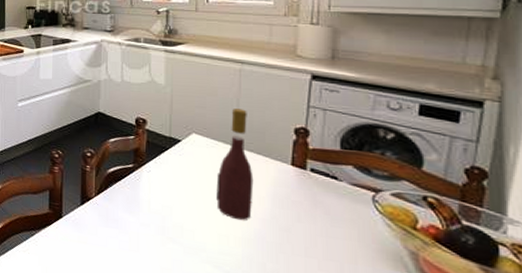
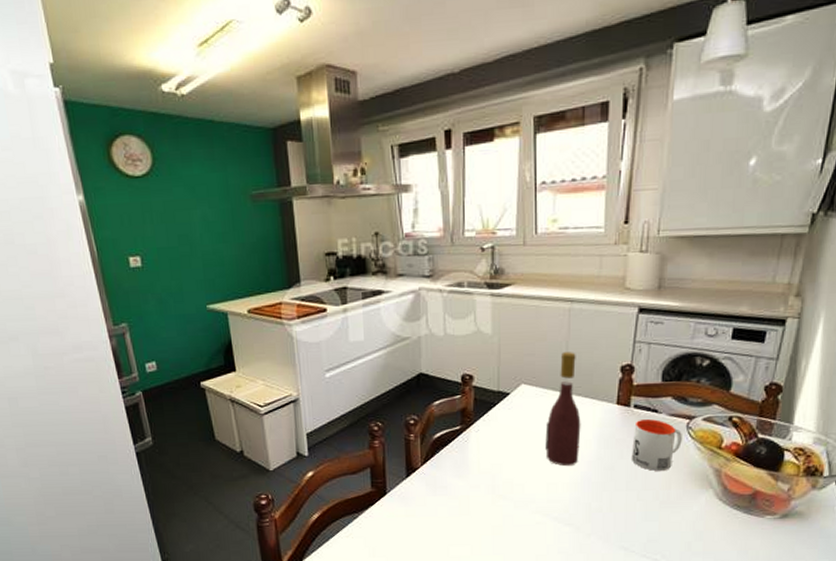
mug: none [310,184,368,244] -> present [632,418,682,472]

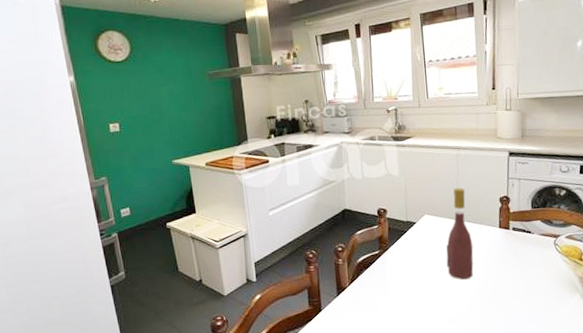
mug: present [632,418,682,472] -> none [514,238,552,281]

